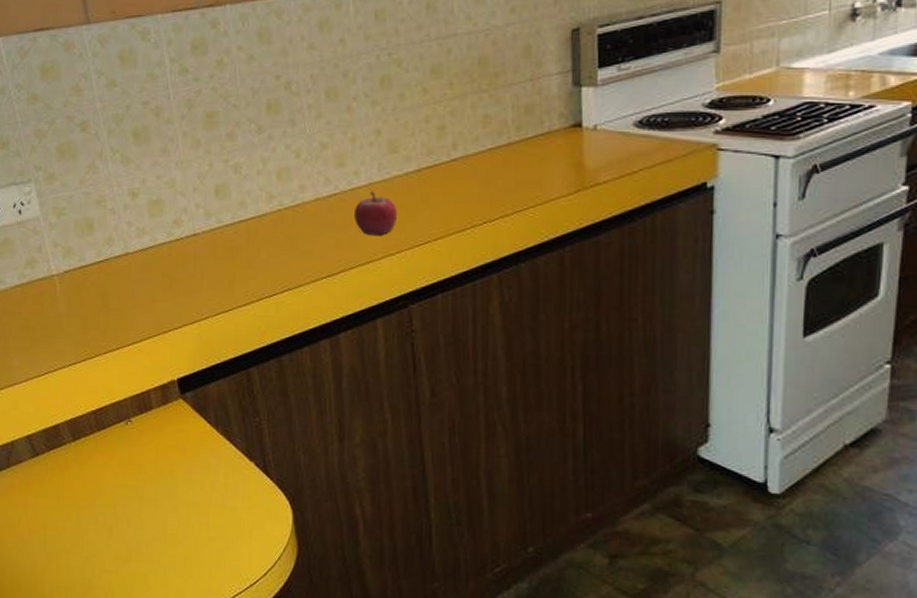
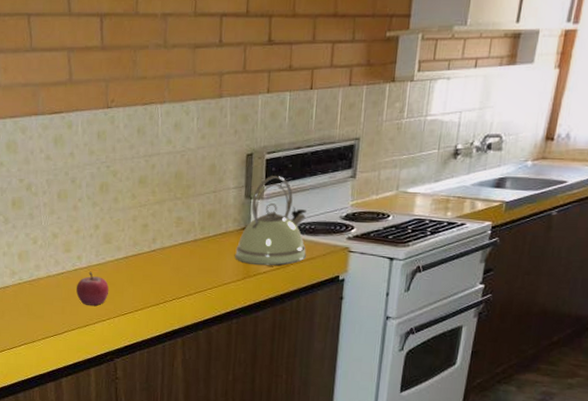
kettle: none [564,55,661,174] -> present [235,176,307,266]

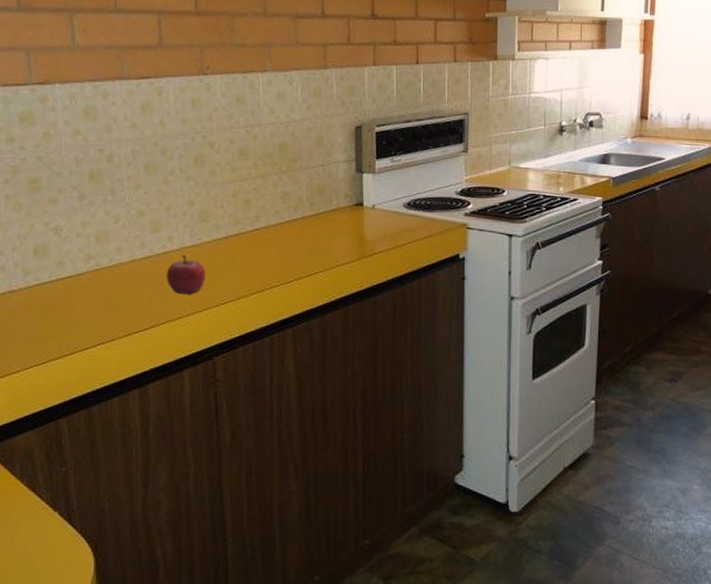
kettle: present [235,176,307,266] -> none [348,149,425,245]

